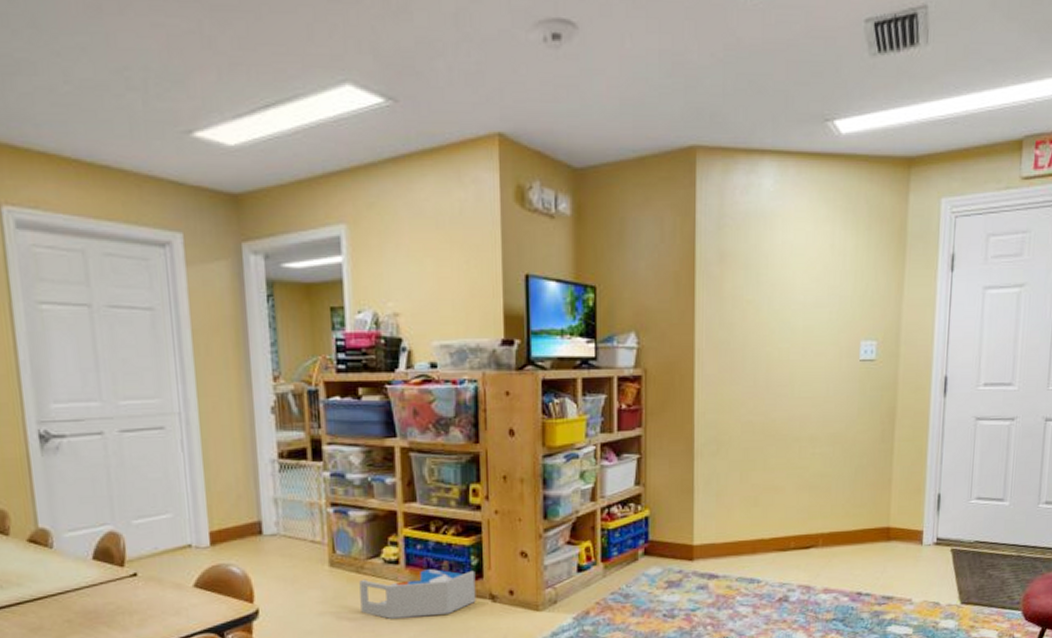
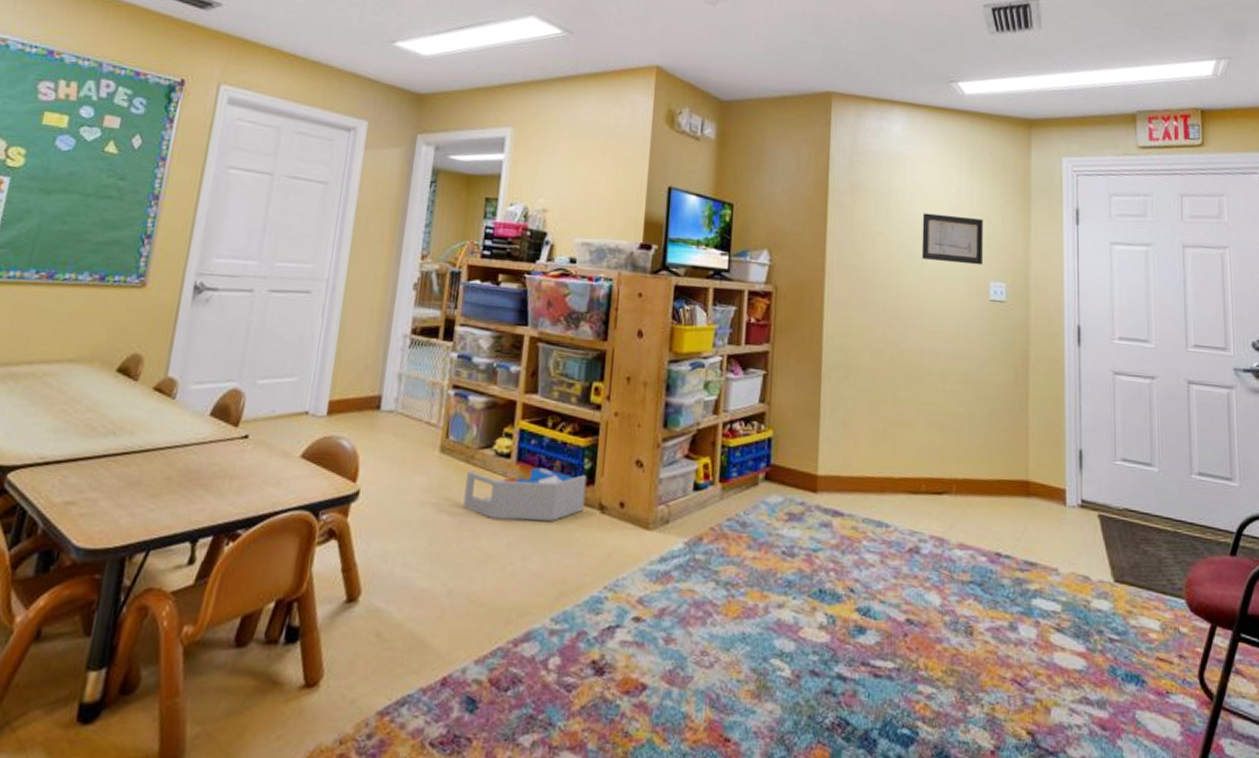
wall art: none [792,275,856,326] -> present [921,212,983,266]

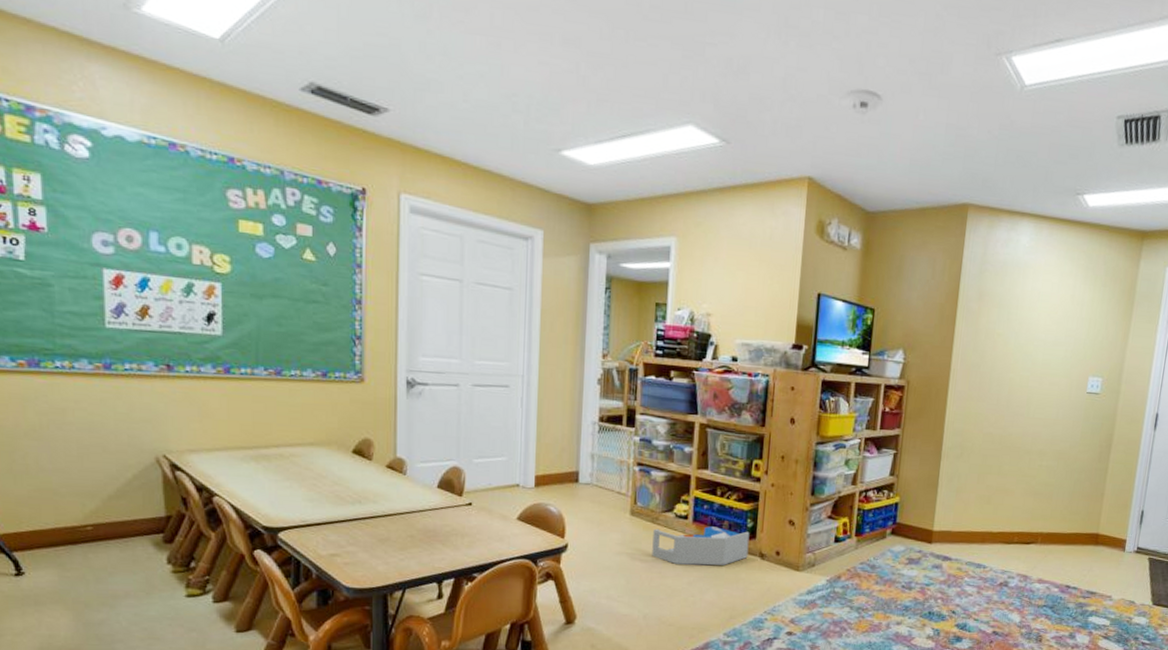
wall art: present [921,212,983,266] -> none [1033,317,1090,363]

